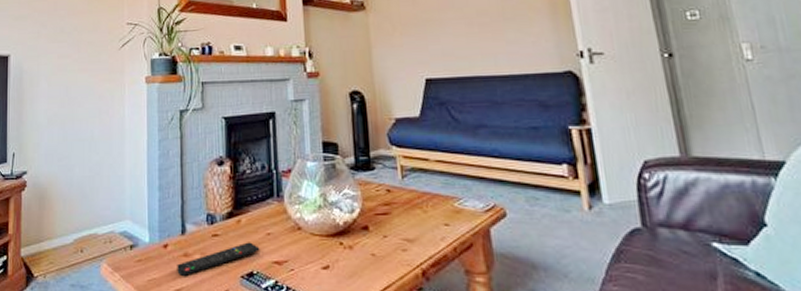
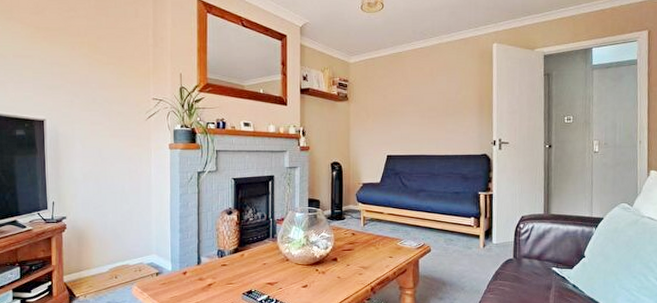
remote control: present [177,242,260,277] -> none [193,270,258,295]

